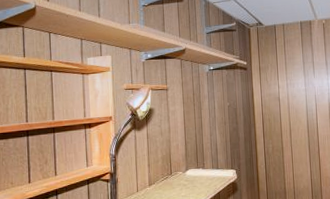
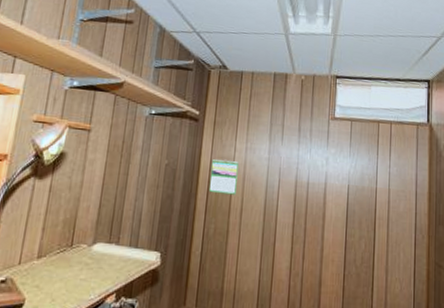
calendar: none [262,95,284,122] -> present [208,159,239,195]

